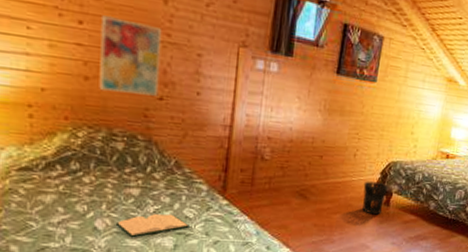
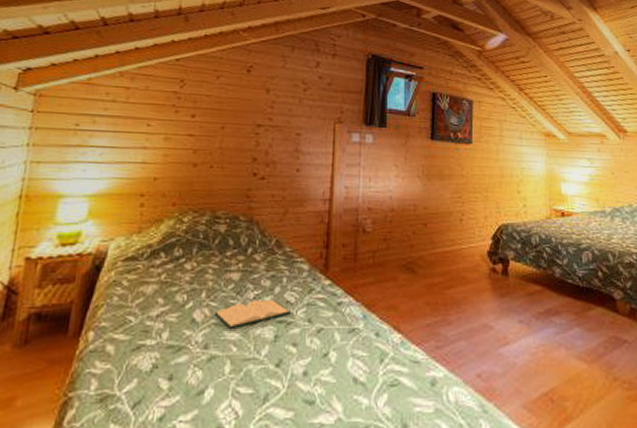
wall art: present [99,15,162,96] -> none [206,108,265,176]
wastebasket: present [362,181,389,215] -> none [475,248,504,287]

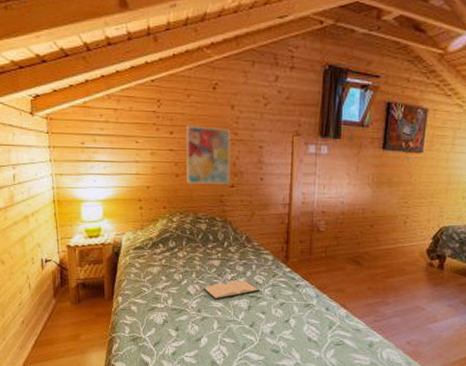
wall art: none [206,108,265,176] -> present [186,125,231,185]

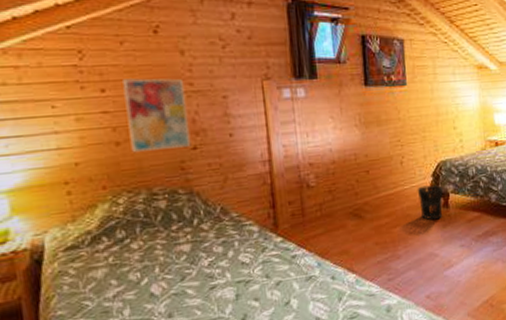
hardback book: present [203,280,260,301] -> none [171,263,248,297]
wastebasket: none [415,246,442,278] -> present [417,185,444,220]

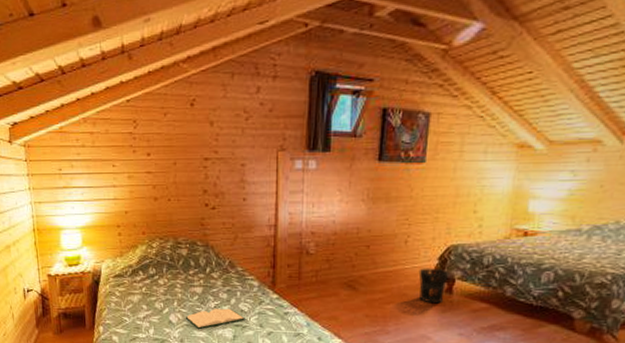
wall art: present [123,78,192,153] -> none [164,145,211,208]
hardback book: none [171,263,248,297] -> present [185,308,245,330]

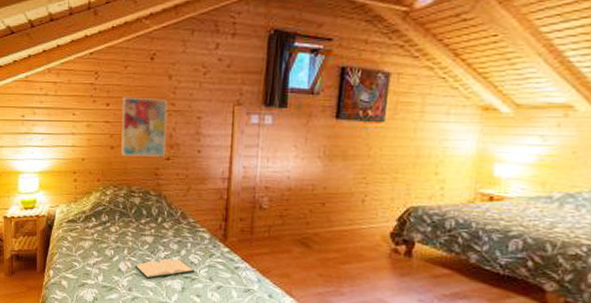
wall art: none [164,145,211,208] -> present [121,97,168,157]
wastebasket: present [418,268,450,304] -> none [376,228,409,267]

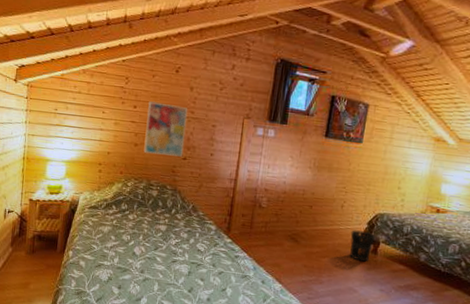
hardback book: present [134,259,195,280] -> none [148,246,201,263]
wastebasket: none [376,228,409,267] -> present [350,230,376,262]

